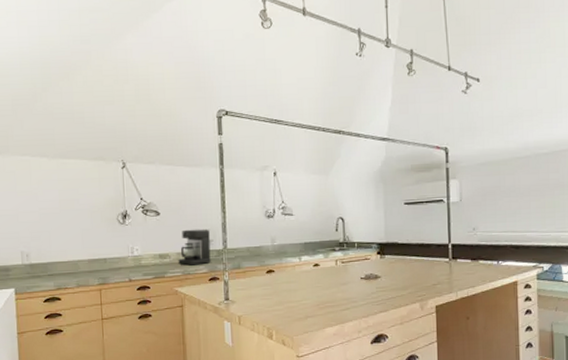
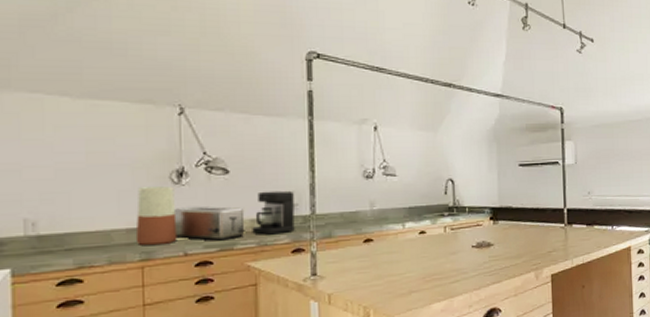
vase: none [95,226,124,273] -> present [135,186,177,246]
toaster: none [120,242,172,270] -> present [173,206,245,241]

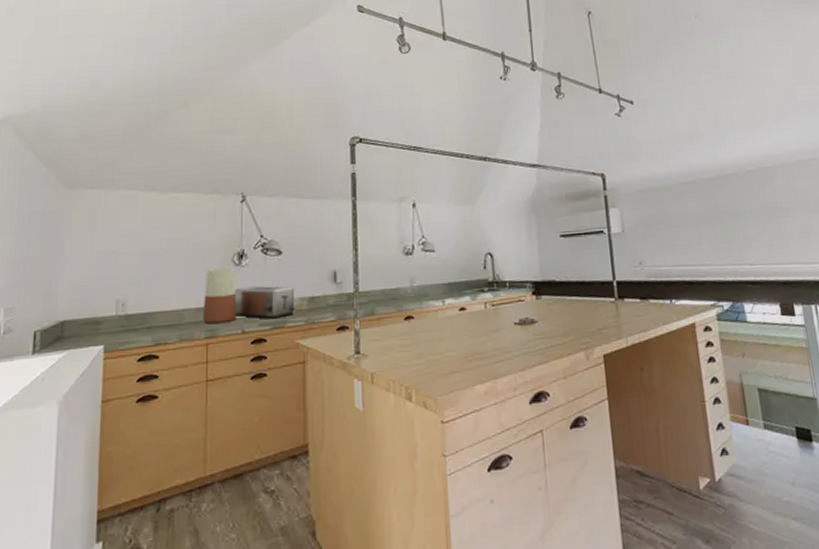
coffee maker: present [252,190,295,235] -> none [301,269,340,313]

